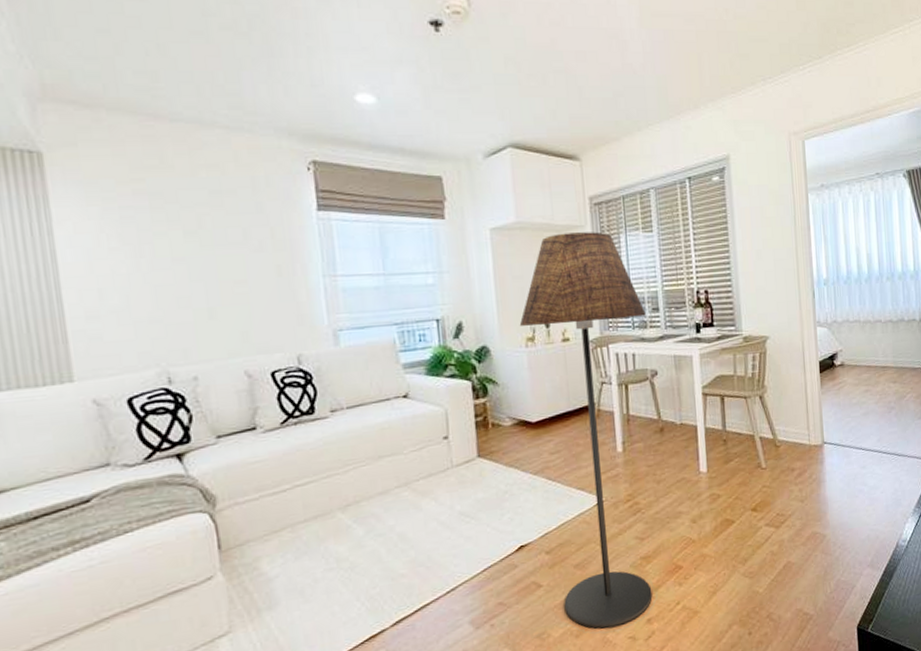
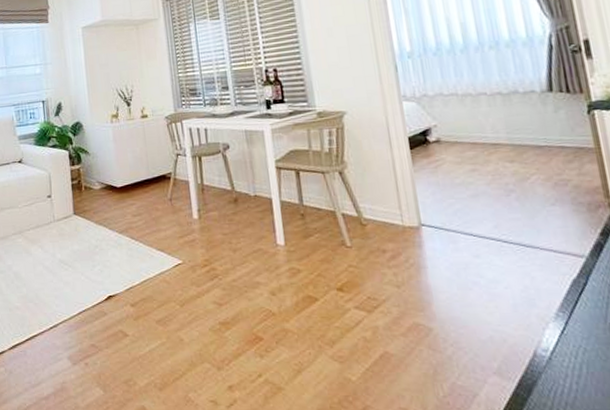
floor lamp: present [519,232,653,629] -> none [105,23,233,388]

